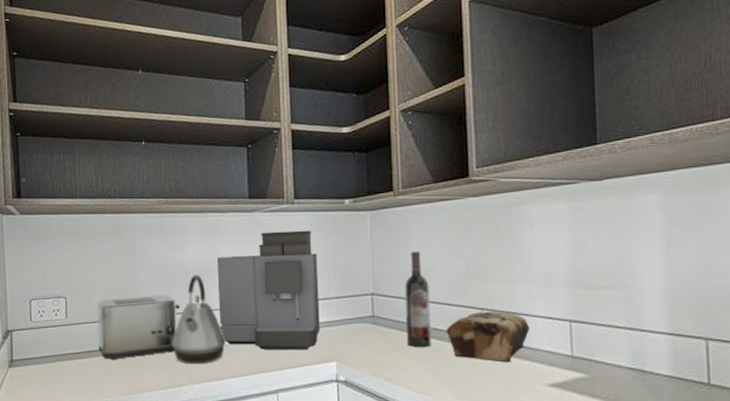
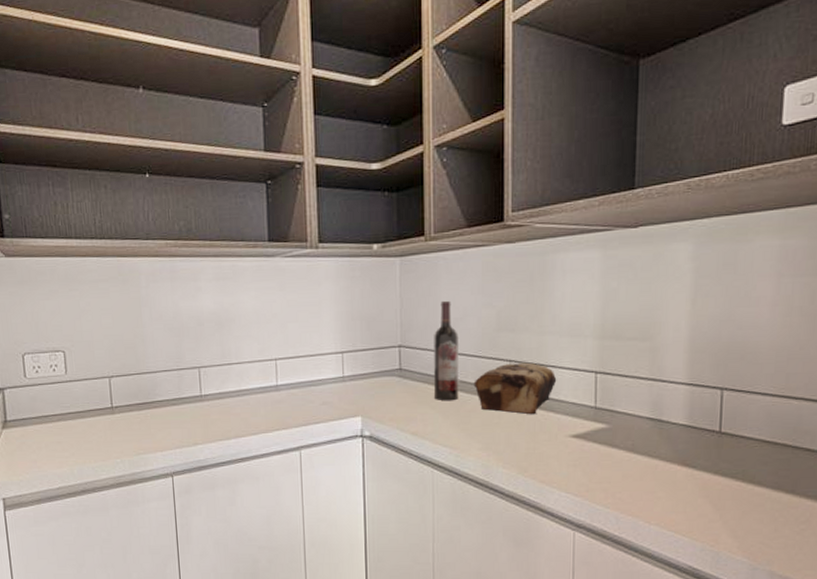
toaster: present [97,295,180,360] -> none [100,348,194,419]
kettle: present [172,275,226,363] -> none [186,326,245,421]
coffee machine: present [217,230,321,350] -> none [234,277,345,406]

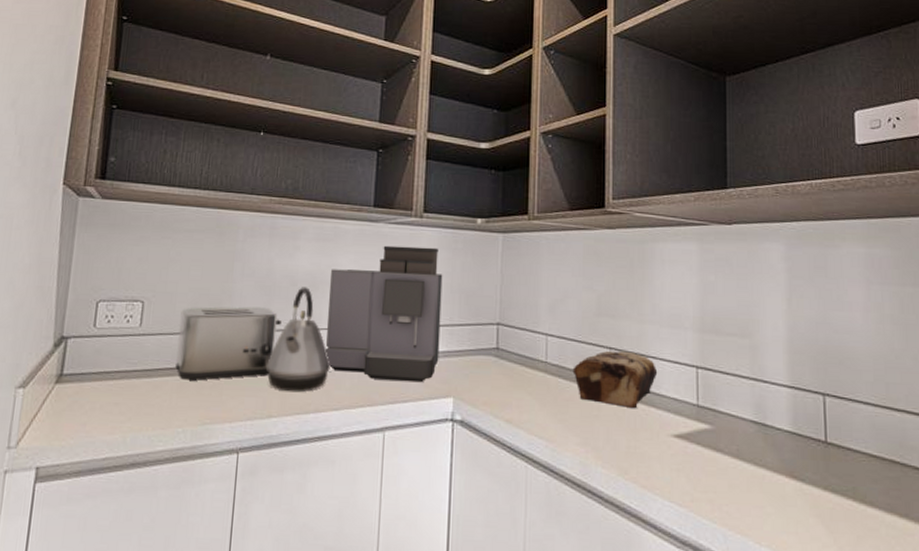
toaster: none [100,348,194,419] -> present [175,307,281,382]
kettle: none [186,326,245,421] -> present [266,287,331,391]
coffee machine: none [234,277,345,406] -> present [326,245,443,383]
wine bottle: present [433,300,459,400] -> none [530,280,558,386]

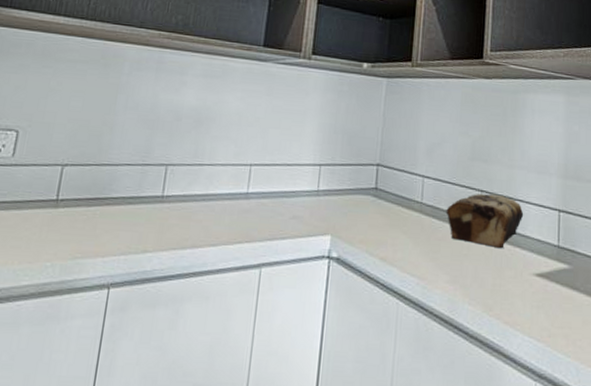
toaster: present [175,307,281,382] -> none [48,139,163,215]
kettle: present [266,287,331,391] -> none [144,122,211,226]
coffee machine: present [326,245,443,383] -> none [206,85,327,220]

